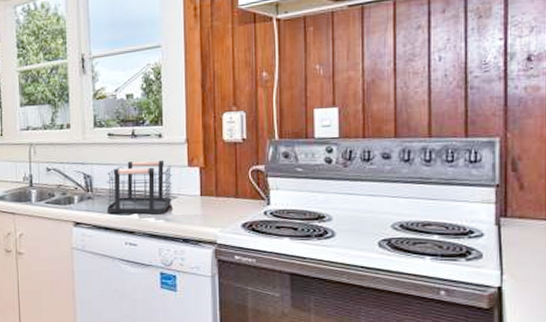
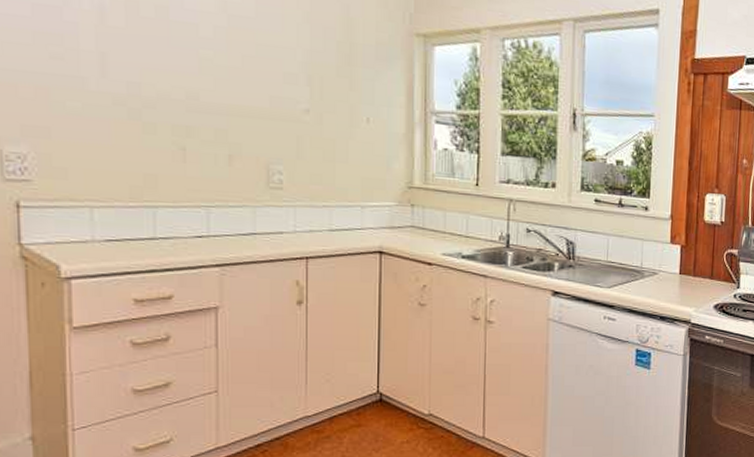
dish rack: present [106,160,172,215] -> none [588,231,655,290]

